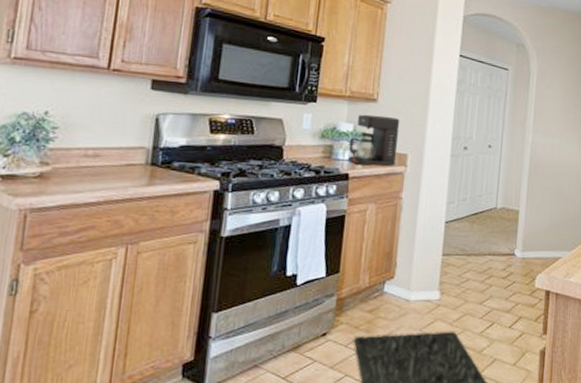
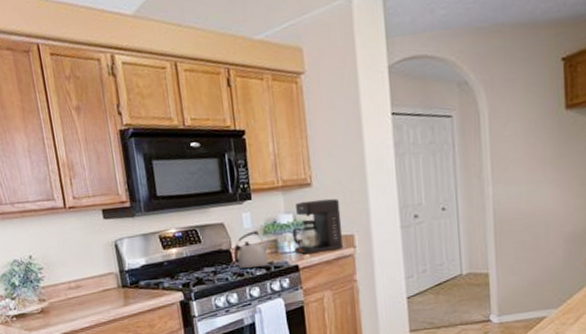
kettle: none [284,132,328,170] -> present [233,230,272,270]

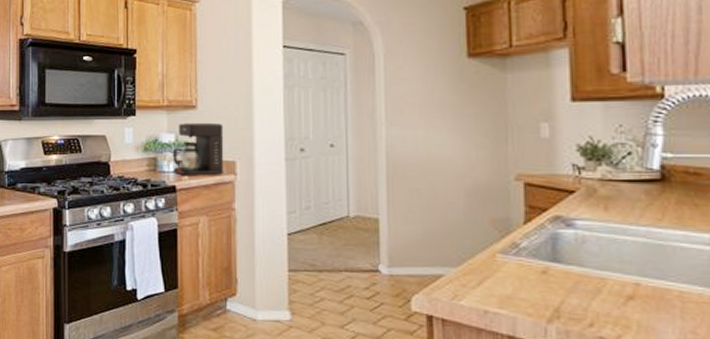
kettle: present [233,230,272,270] -> none [112,146,151,184]

